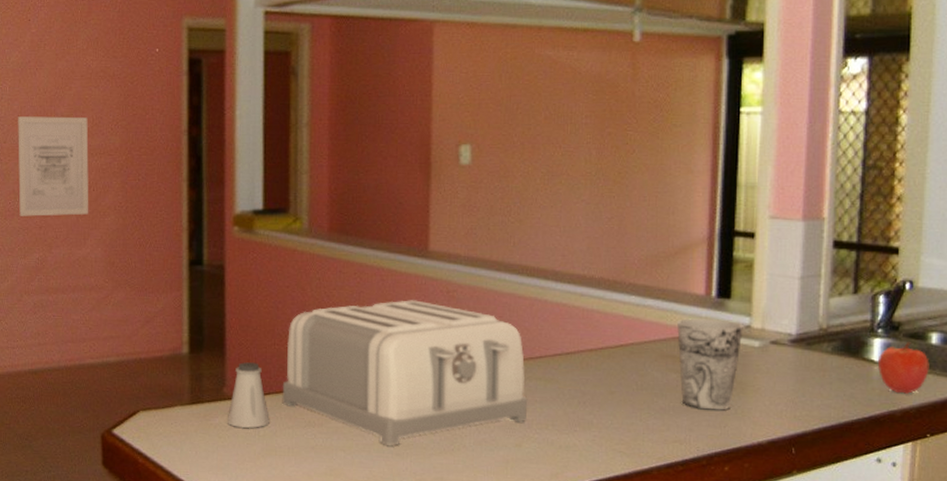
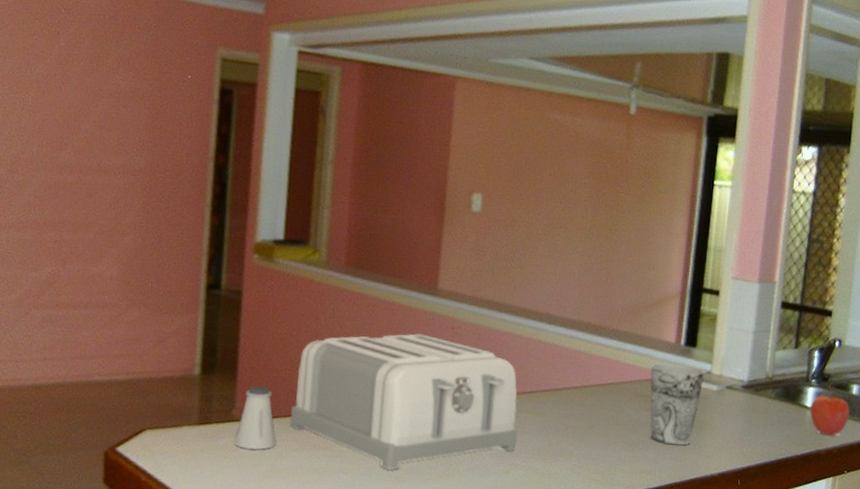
wall art: present [18,116,89,217] -> none [33,128,113,232]

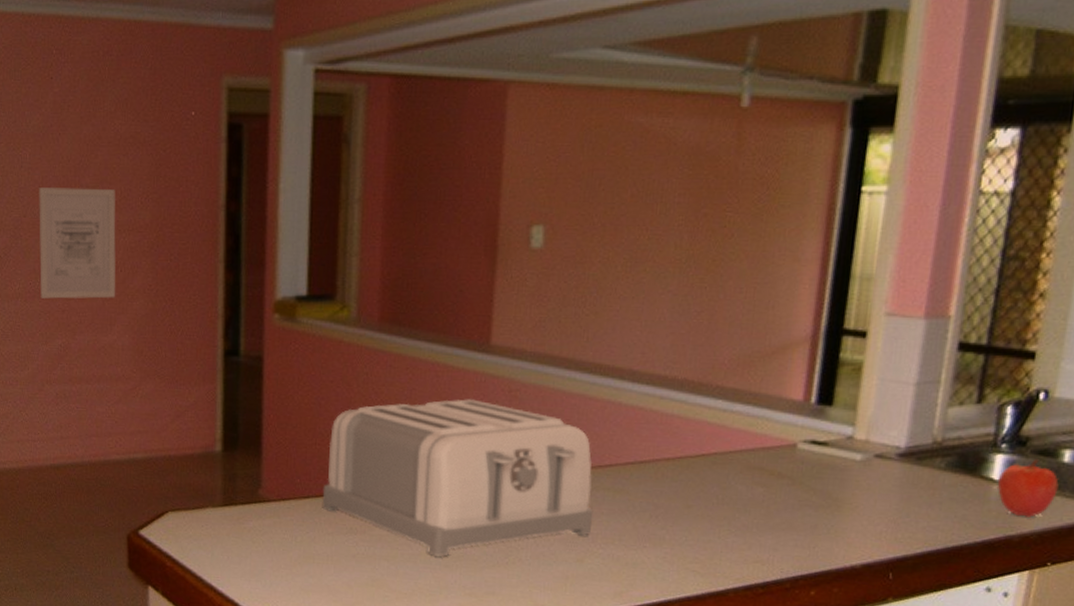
wall art: none [33,128,113,232] -> present [39,187,116,299]
saltshaker: present [234,385,276,450] -> none [262,462,308,533]
cup: present [650,363,705,445] -> none [767,427,845,529]

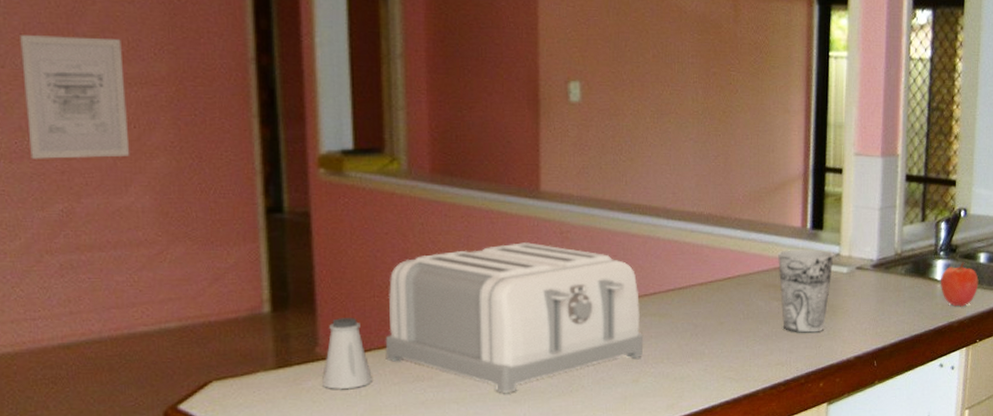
saltshaker: none [262,462,308,533] -> present [322,318,372,389]
cup: none [767,427,845,529] -> present [778,249,834,333]

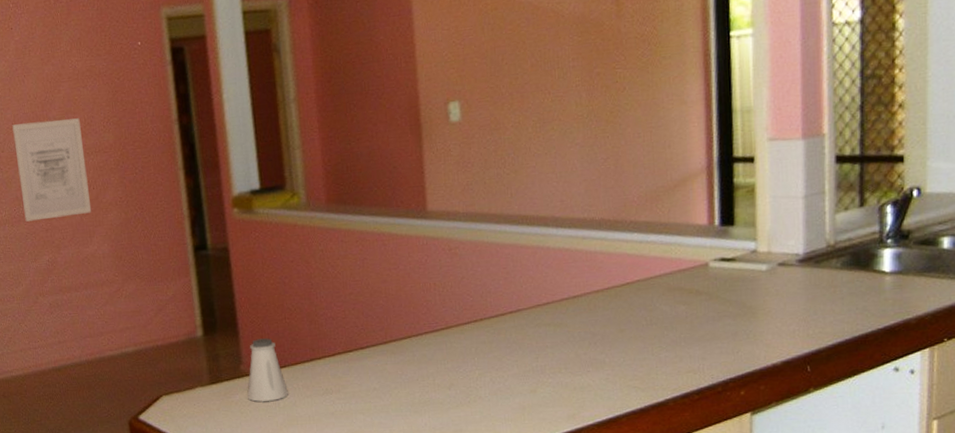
toaster: present [385,242,644,393] -> none [296,261,540,404]
cup: present [778,249,834,333] -> none [682,247,750,338]
apple: present [940,262,979,307] -> none [889,249,943,302]

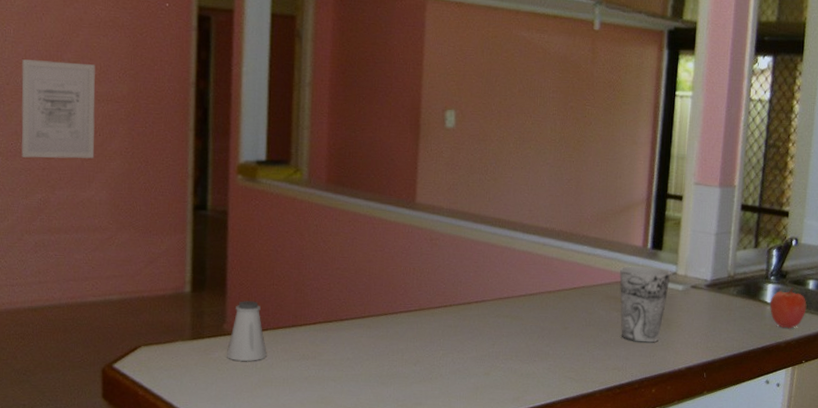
cup: none [682,247,750,338] -> present [619,266,671,343]
apple: none [889,249,943,302] -> present [769,287,807,329]

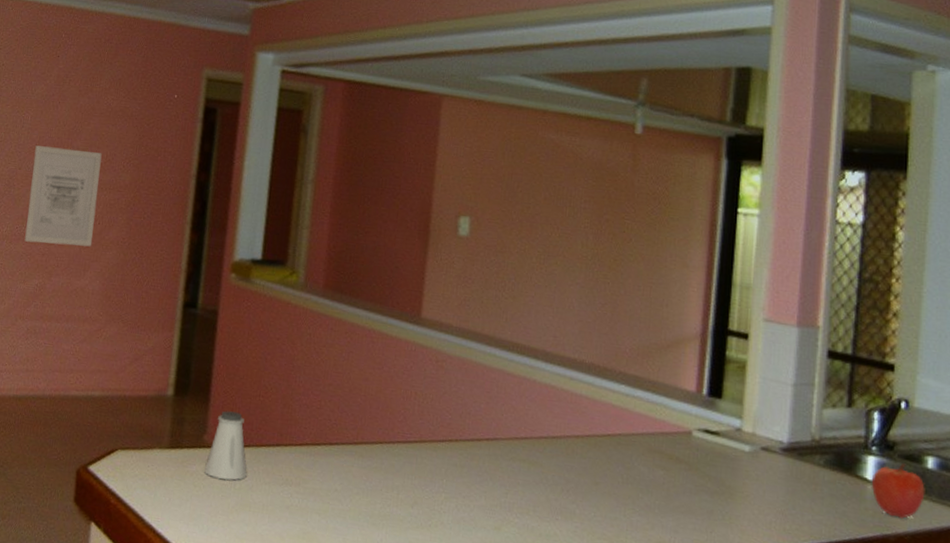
cup: present [619,266,671,343] -> none [666,414,734,514]

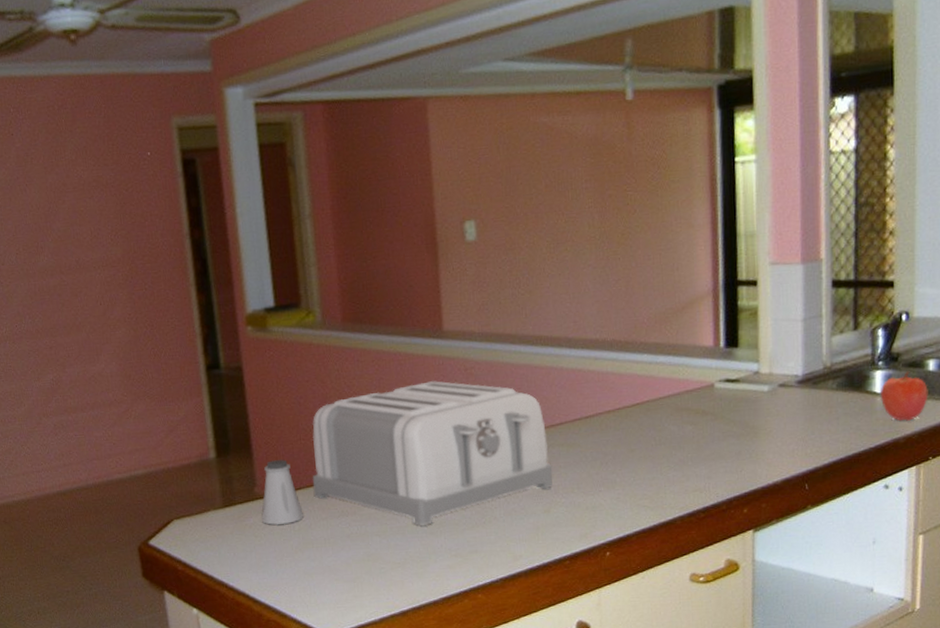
wall art: present [24,145,102,247] -> none [13,230,99,339]
toaster: none [261,363,510,514] -> present [312,381,553,526]

